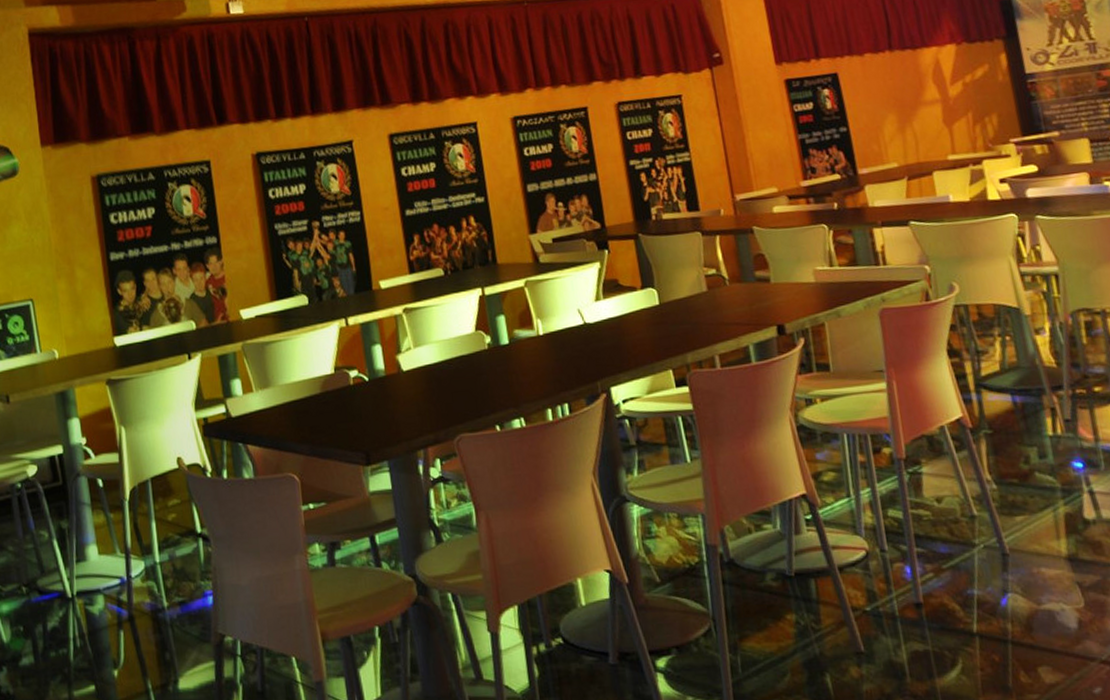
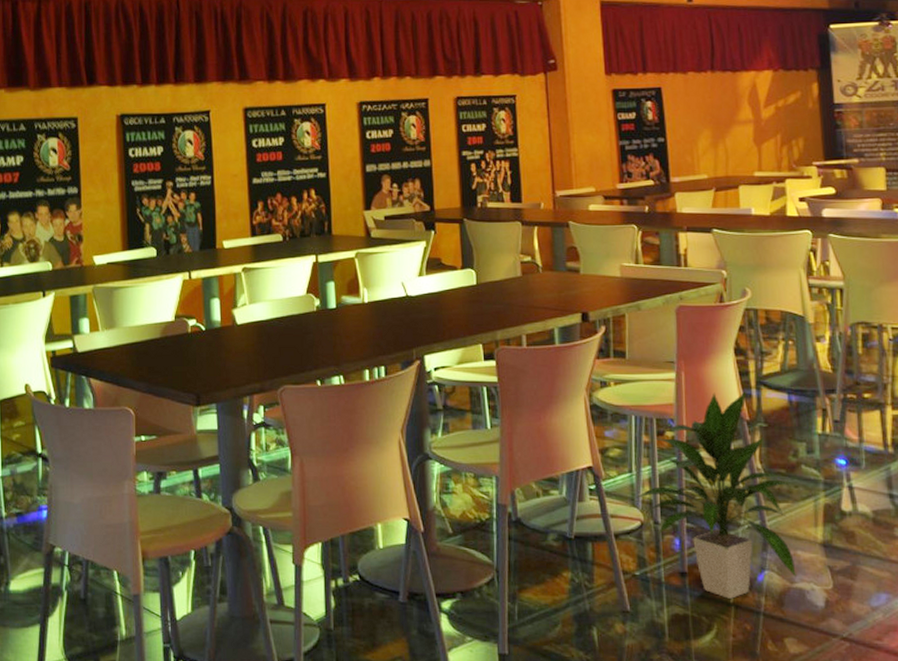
indoor plant: none [857,396,1043,629] -> present [636,391,796,599]

